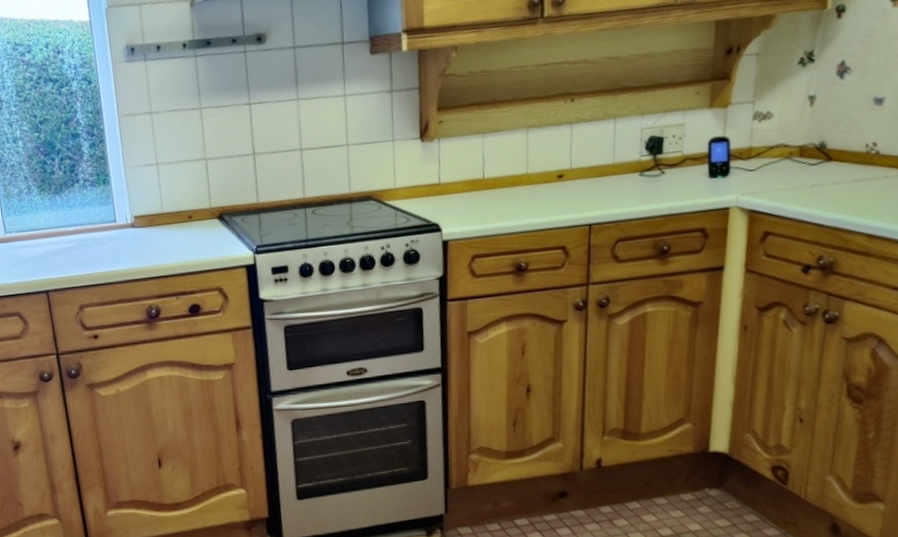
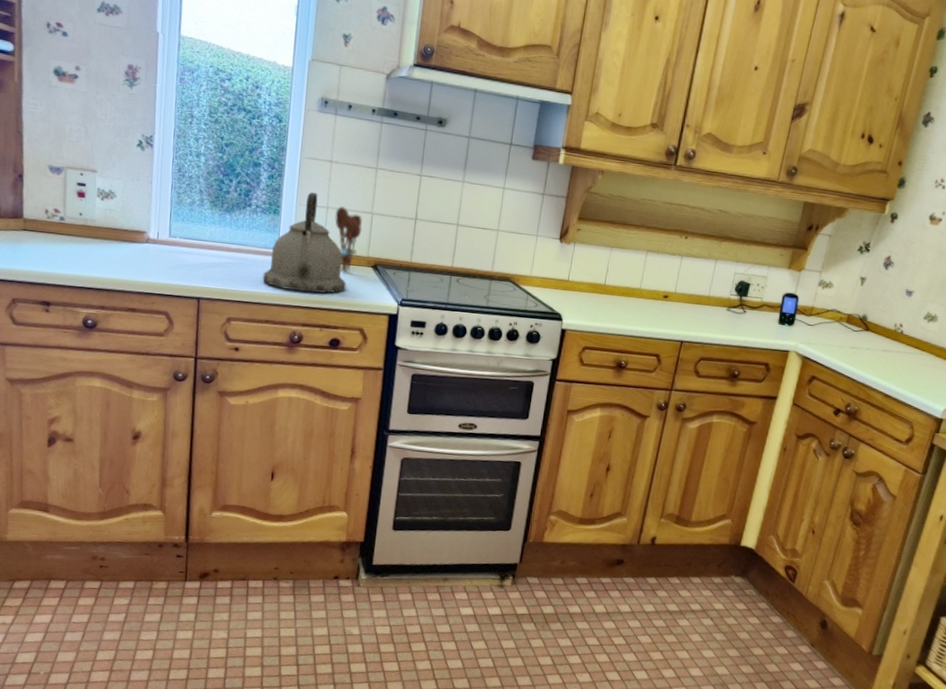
kettle: none [106,151,195,263] -> present [263,192,347,294]
utensil holder: none [167,158,199,231] -> present [335,205,363,273]

